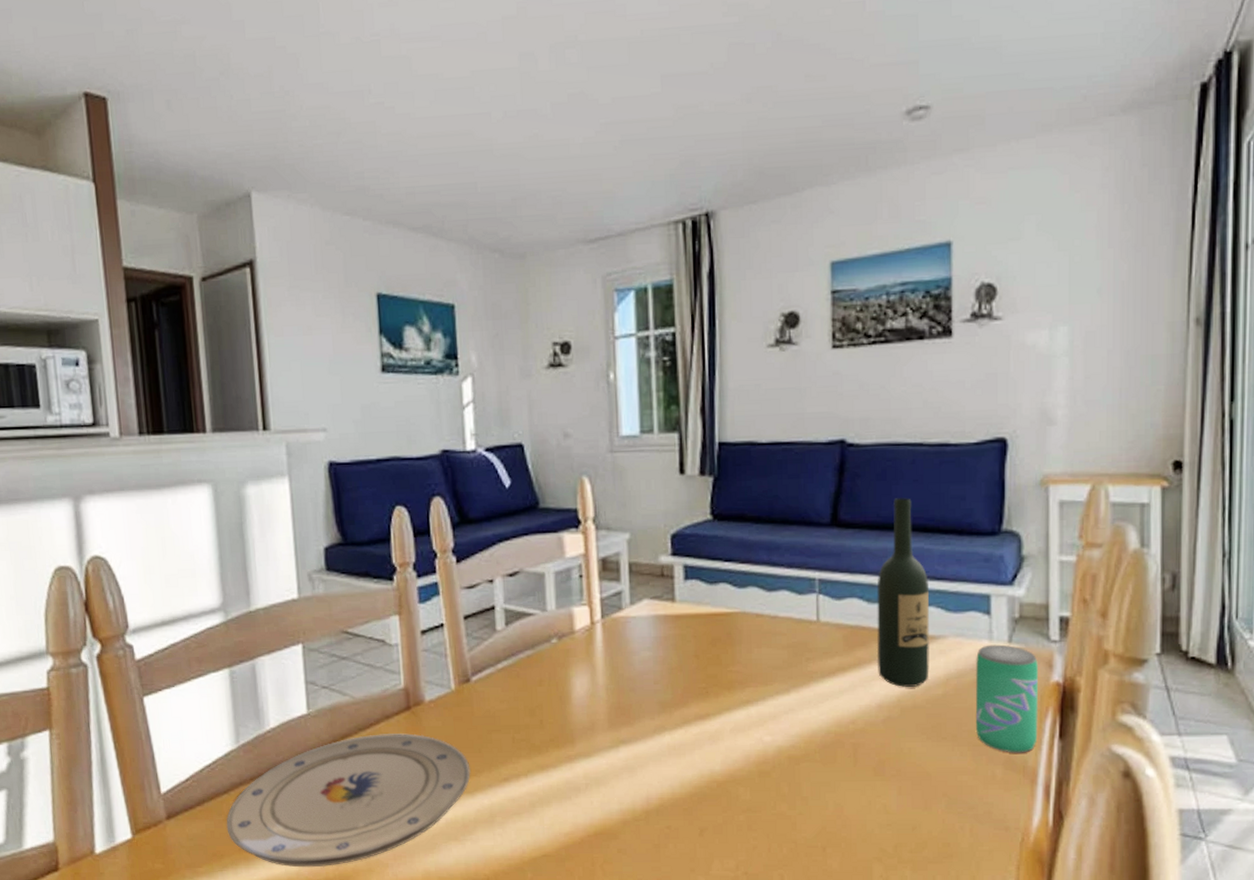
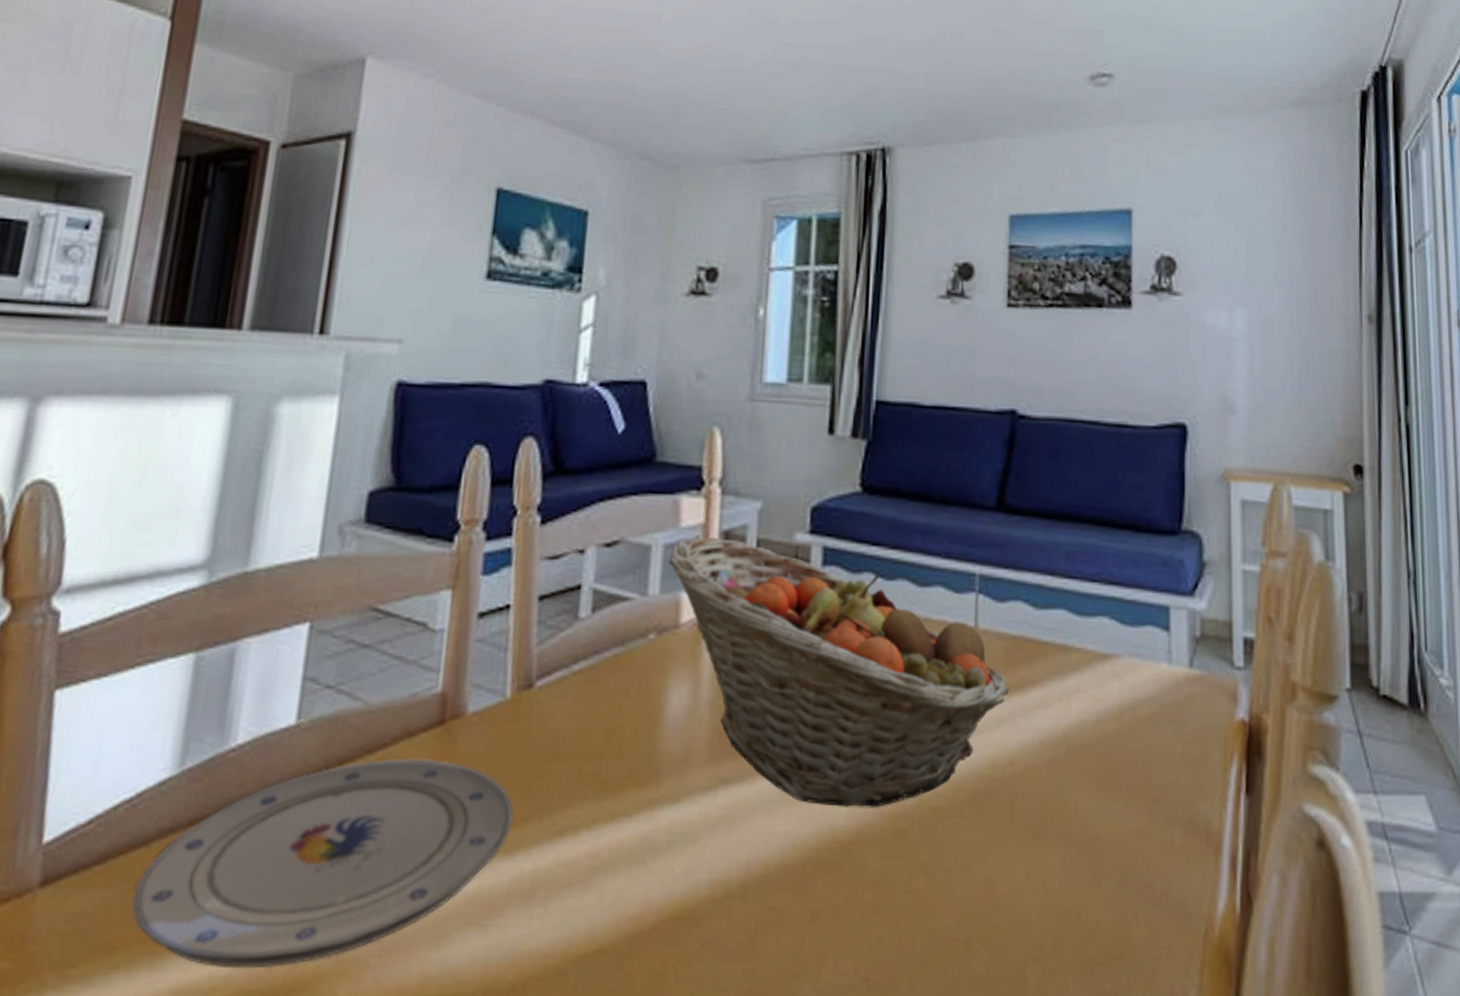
fruit basket: none [559,563,850,757] -> present [668,536,1010,807]
wine bottle: present [876,498,930,687] -> none [1041,483,1103,719]
beverage can: present [975,644,1038,753] -> none [1152,668,1222,812]

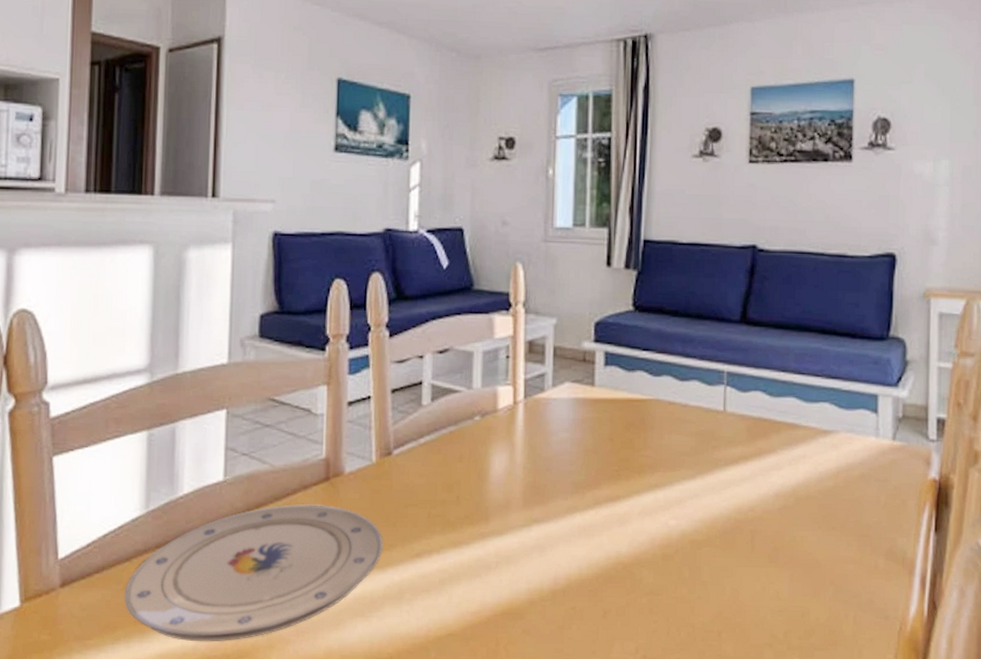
fruit basket: present [668,536,1010,807] -> none [487,345,751,540]

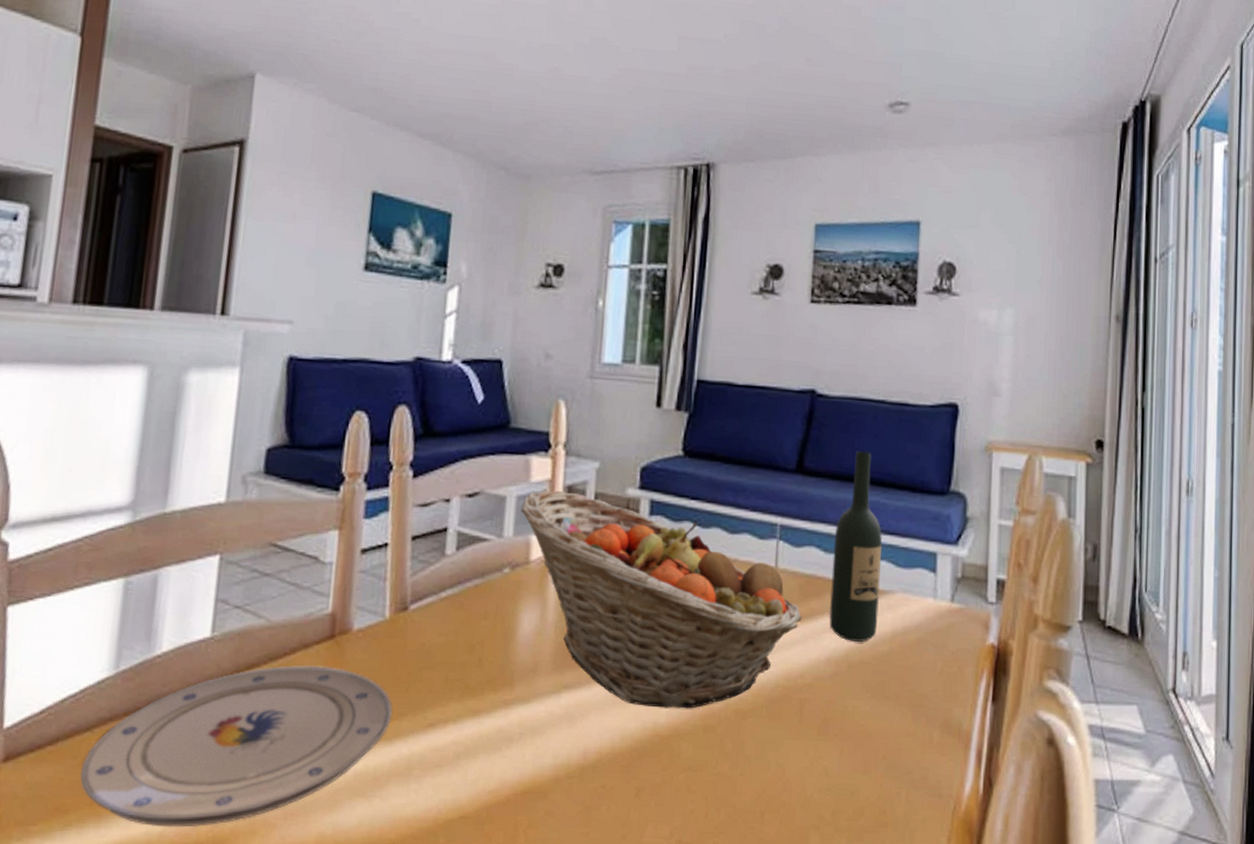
fruit basket: none [487,345,751,540] -> present [520,490,803,709]
wine bottle: none [775,301,825,478] -> present [828,451,882,642]

